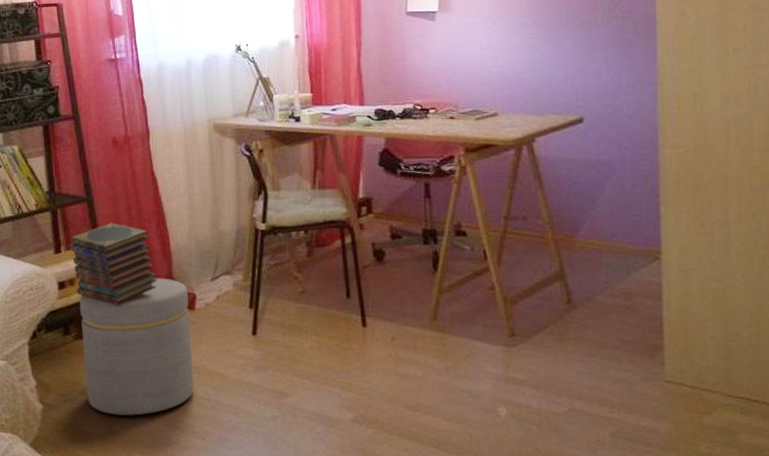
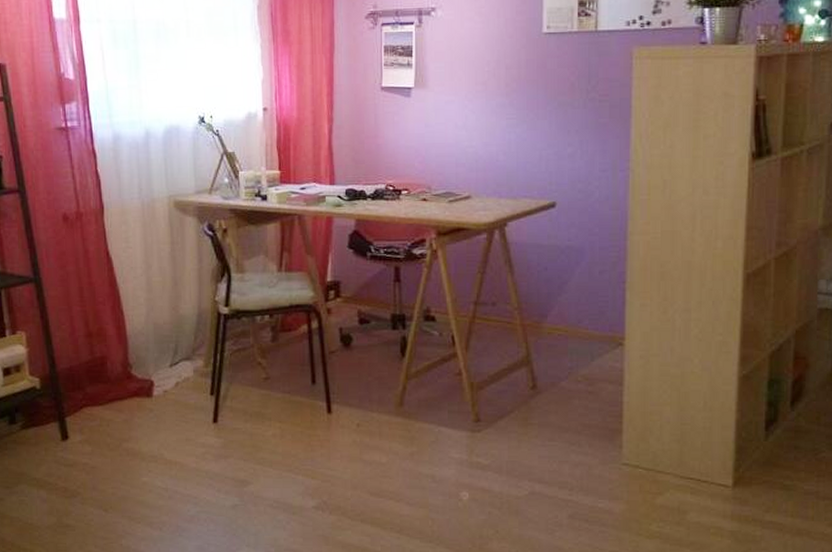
book stack: present [70,223,157,305] -> none [16,305,112,392]
ottoman: present [79,278,194,416] -> none [26,364,151,507]

